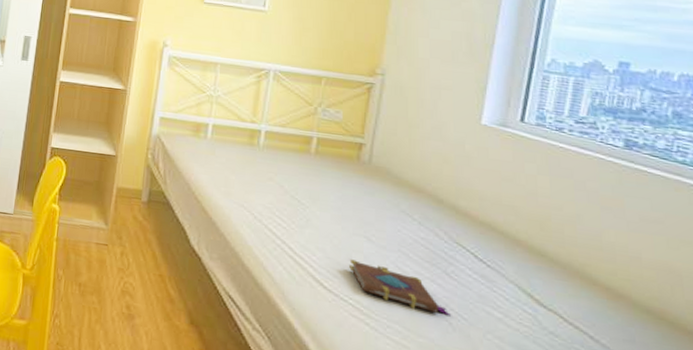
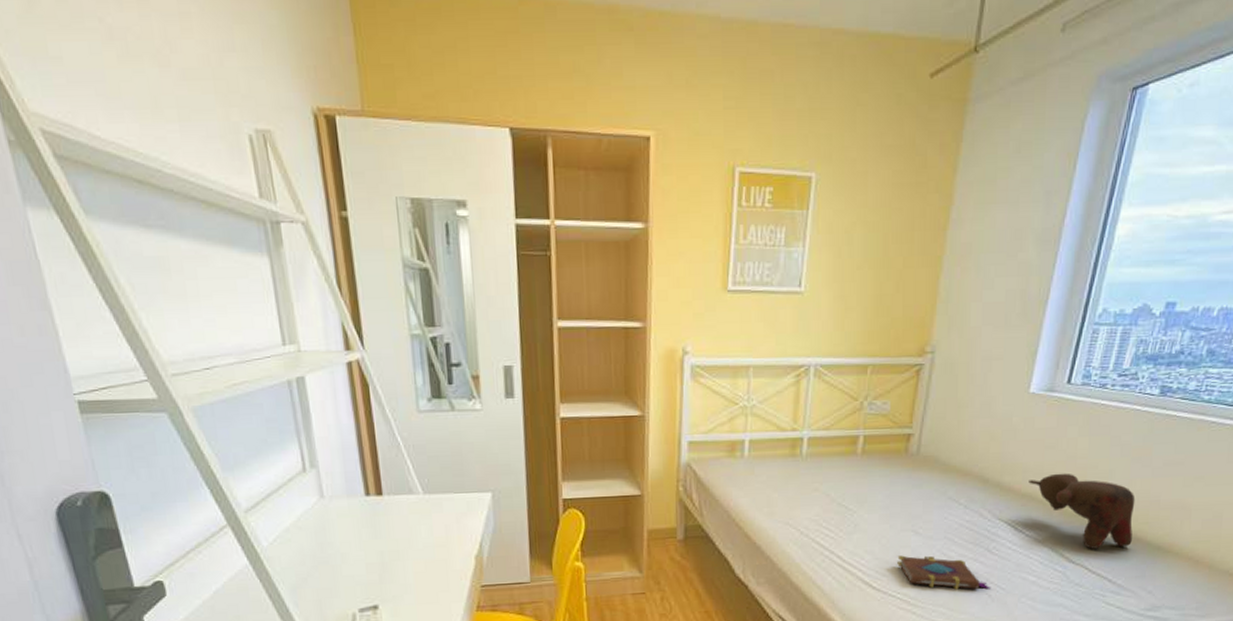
teddy bear: none [486,207,613,303] -> present [1028,473,1135,549]

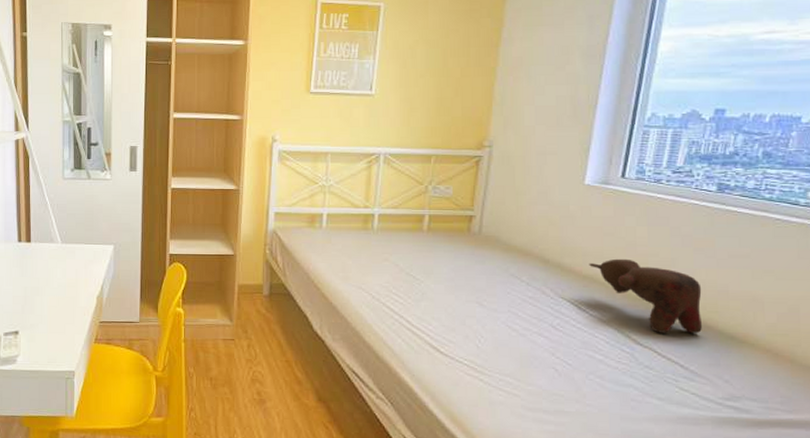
book: present [897,555,992,590] -> none [463,324,558,363]

